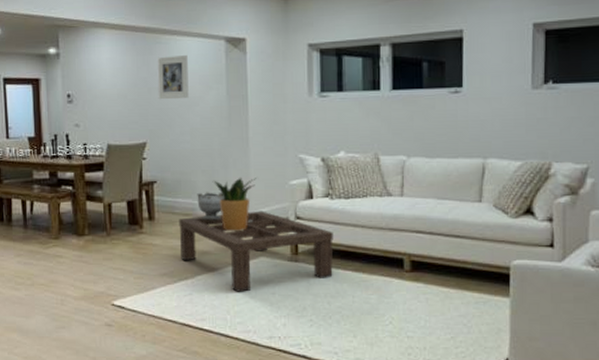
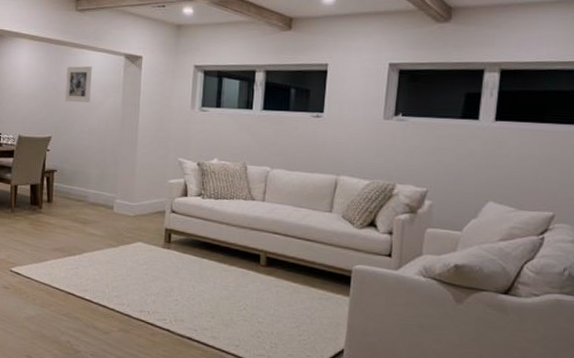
coffee table: present [178,210,333,292] -> none [71,202,202,271]
ceramic vessel: present [197,192,224,221] -> none [89,182,112,208]
potted plant: present [212,177,256,232] -> none [103,172,141,219]

